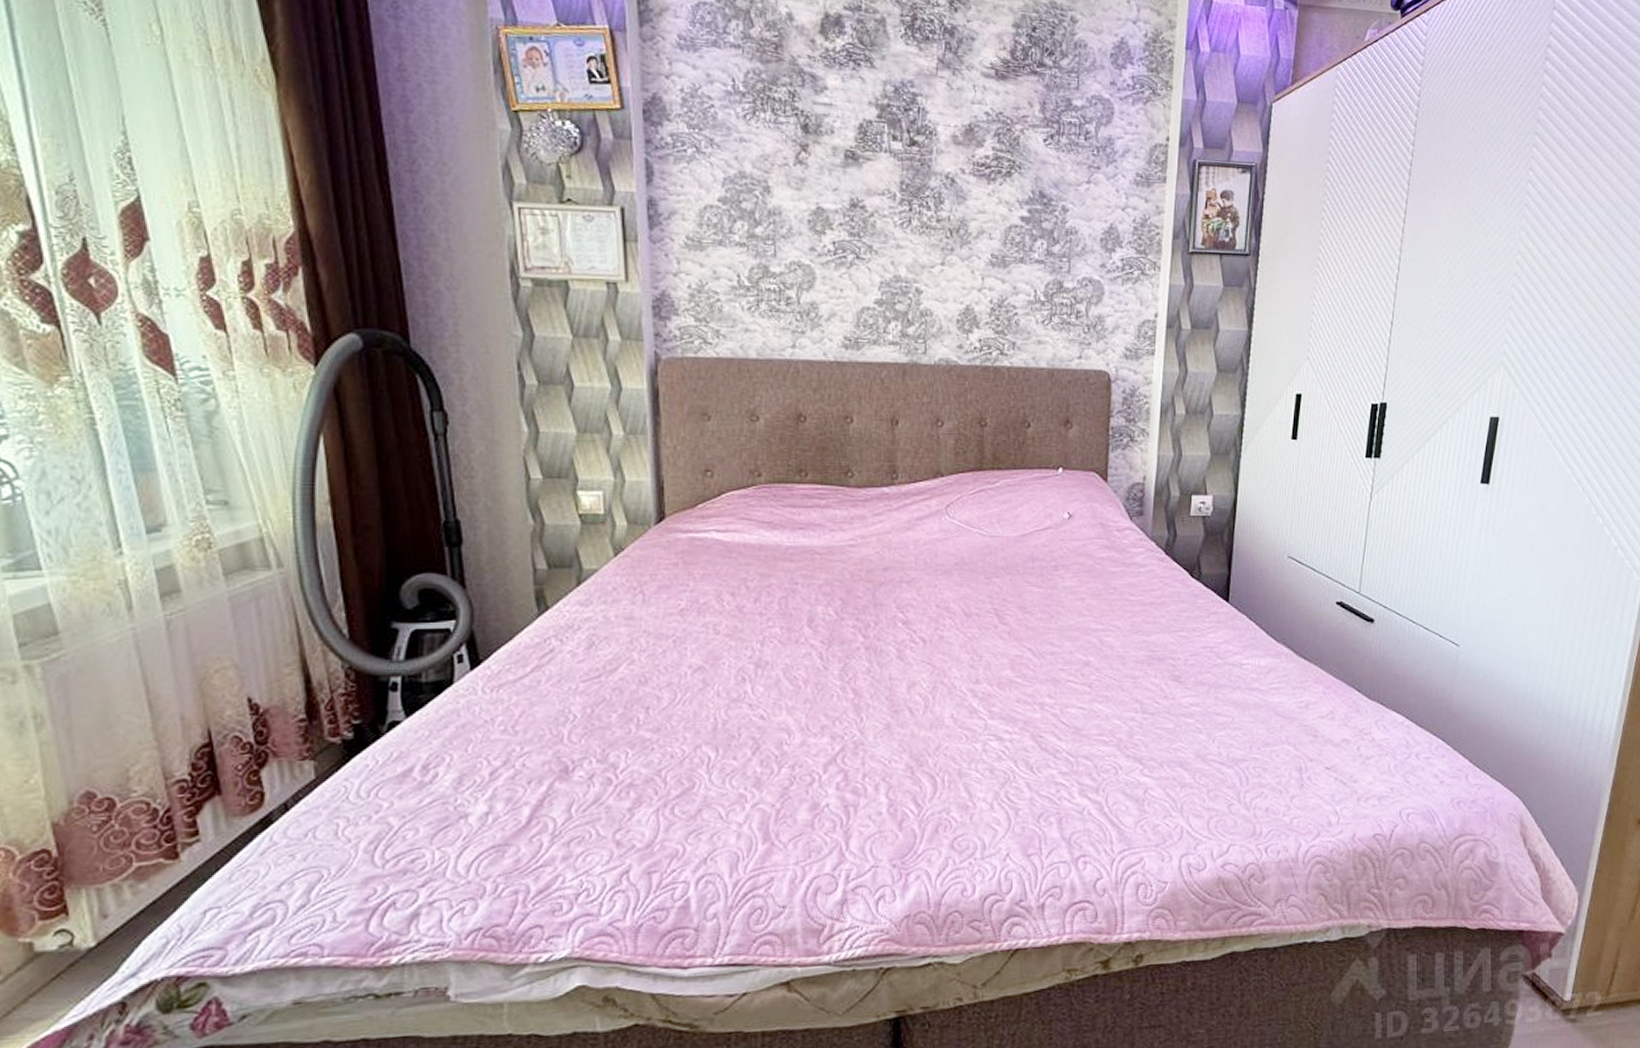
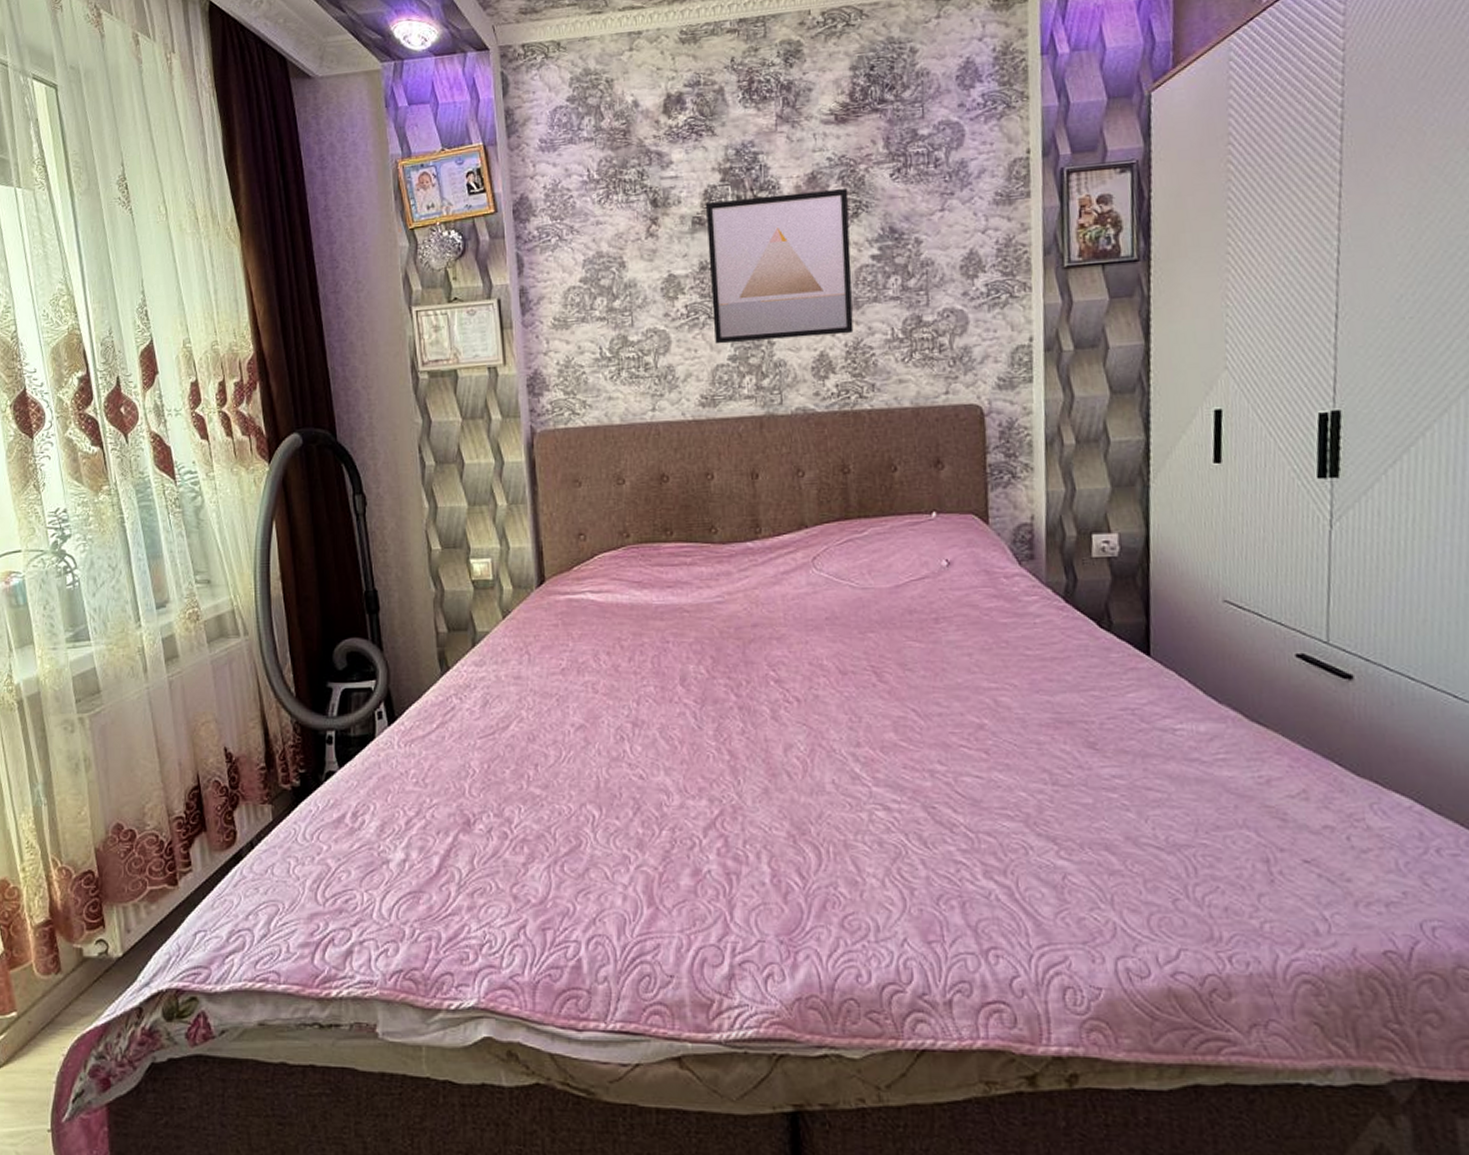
wall art: none [859,138,1003,291] -> present [705,189,854,345]

